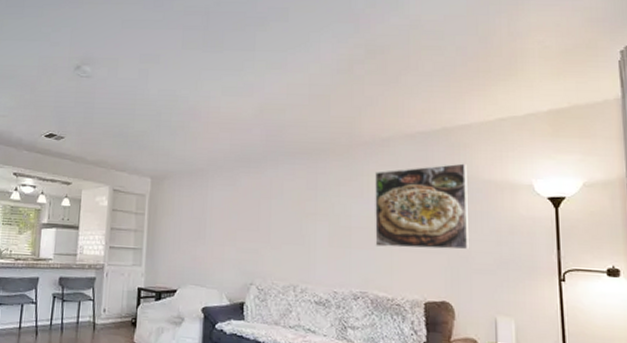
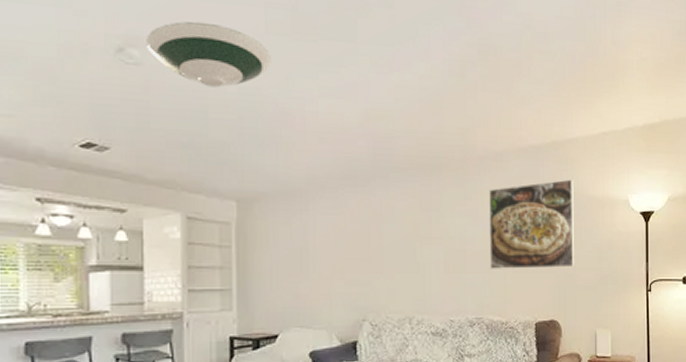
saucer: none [95,44,186,91] -> present [146,21,272,88]

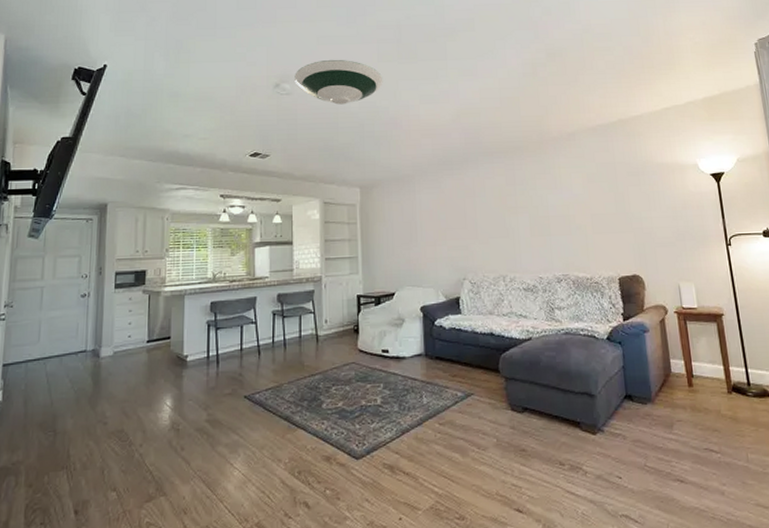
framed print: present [489,179,574,269] -> none [565,150,651,231]

